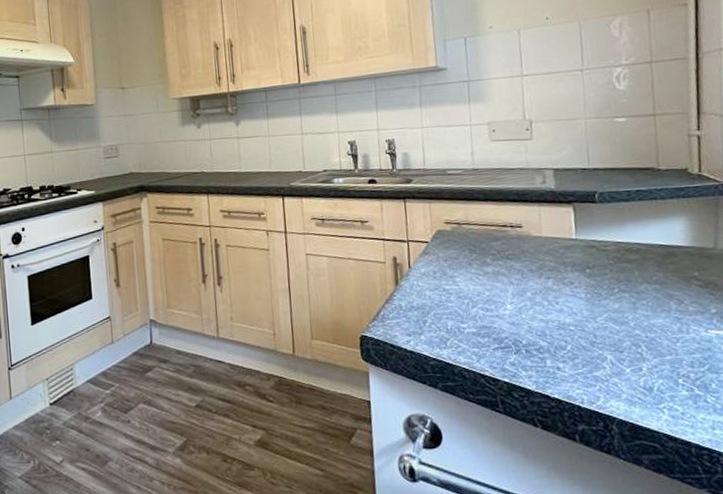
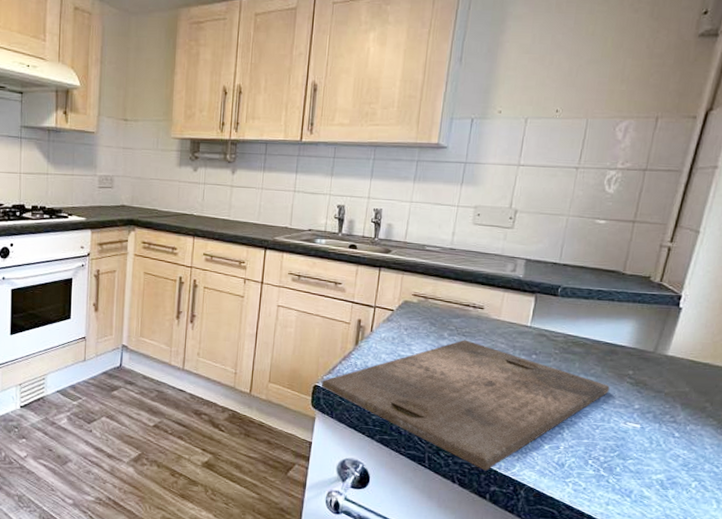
cutting board: none [368,263,679,408] -> present [322,340,610,471]

